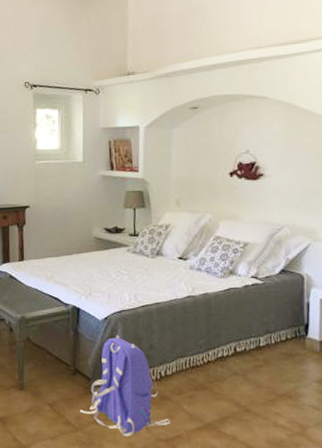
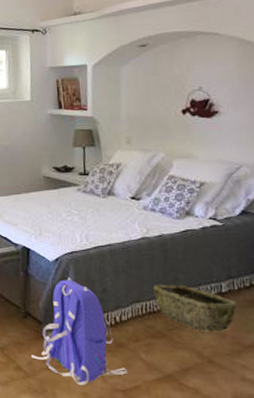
woven basket: none [197,340,274,383] -> present [153,285,238,332]

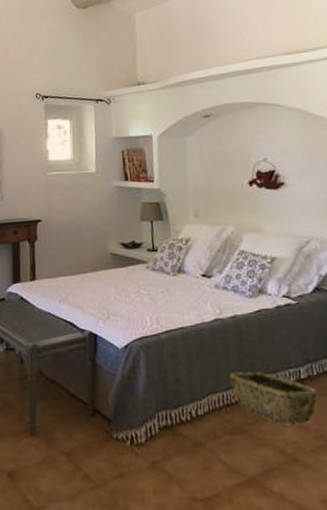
backpack: present [30,277,127,385] -> none [99,366,207,495]

